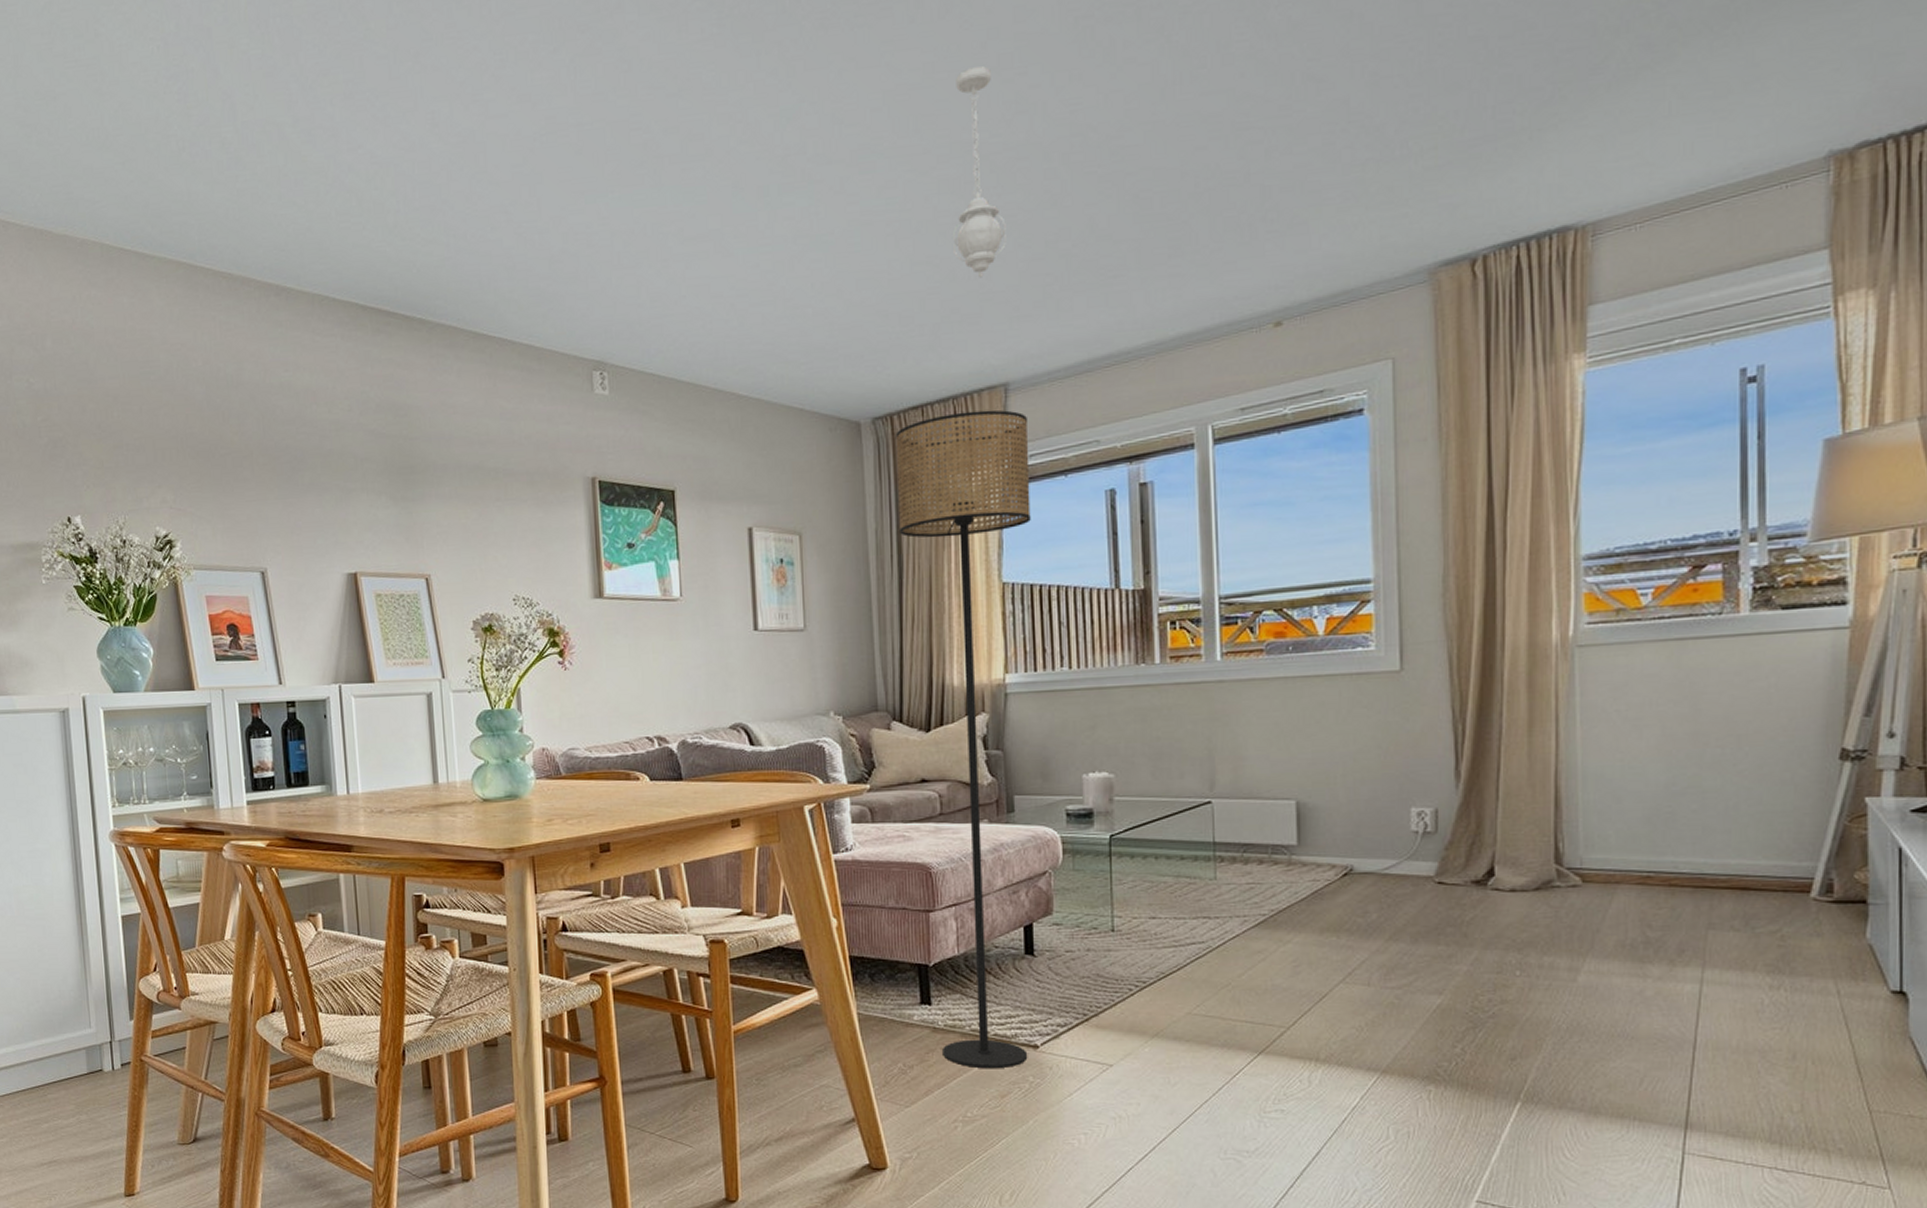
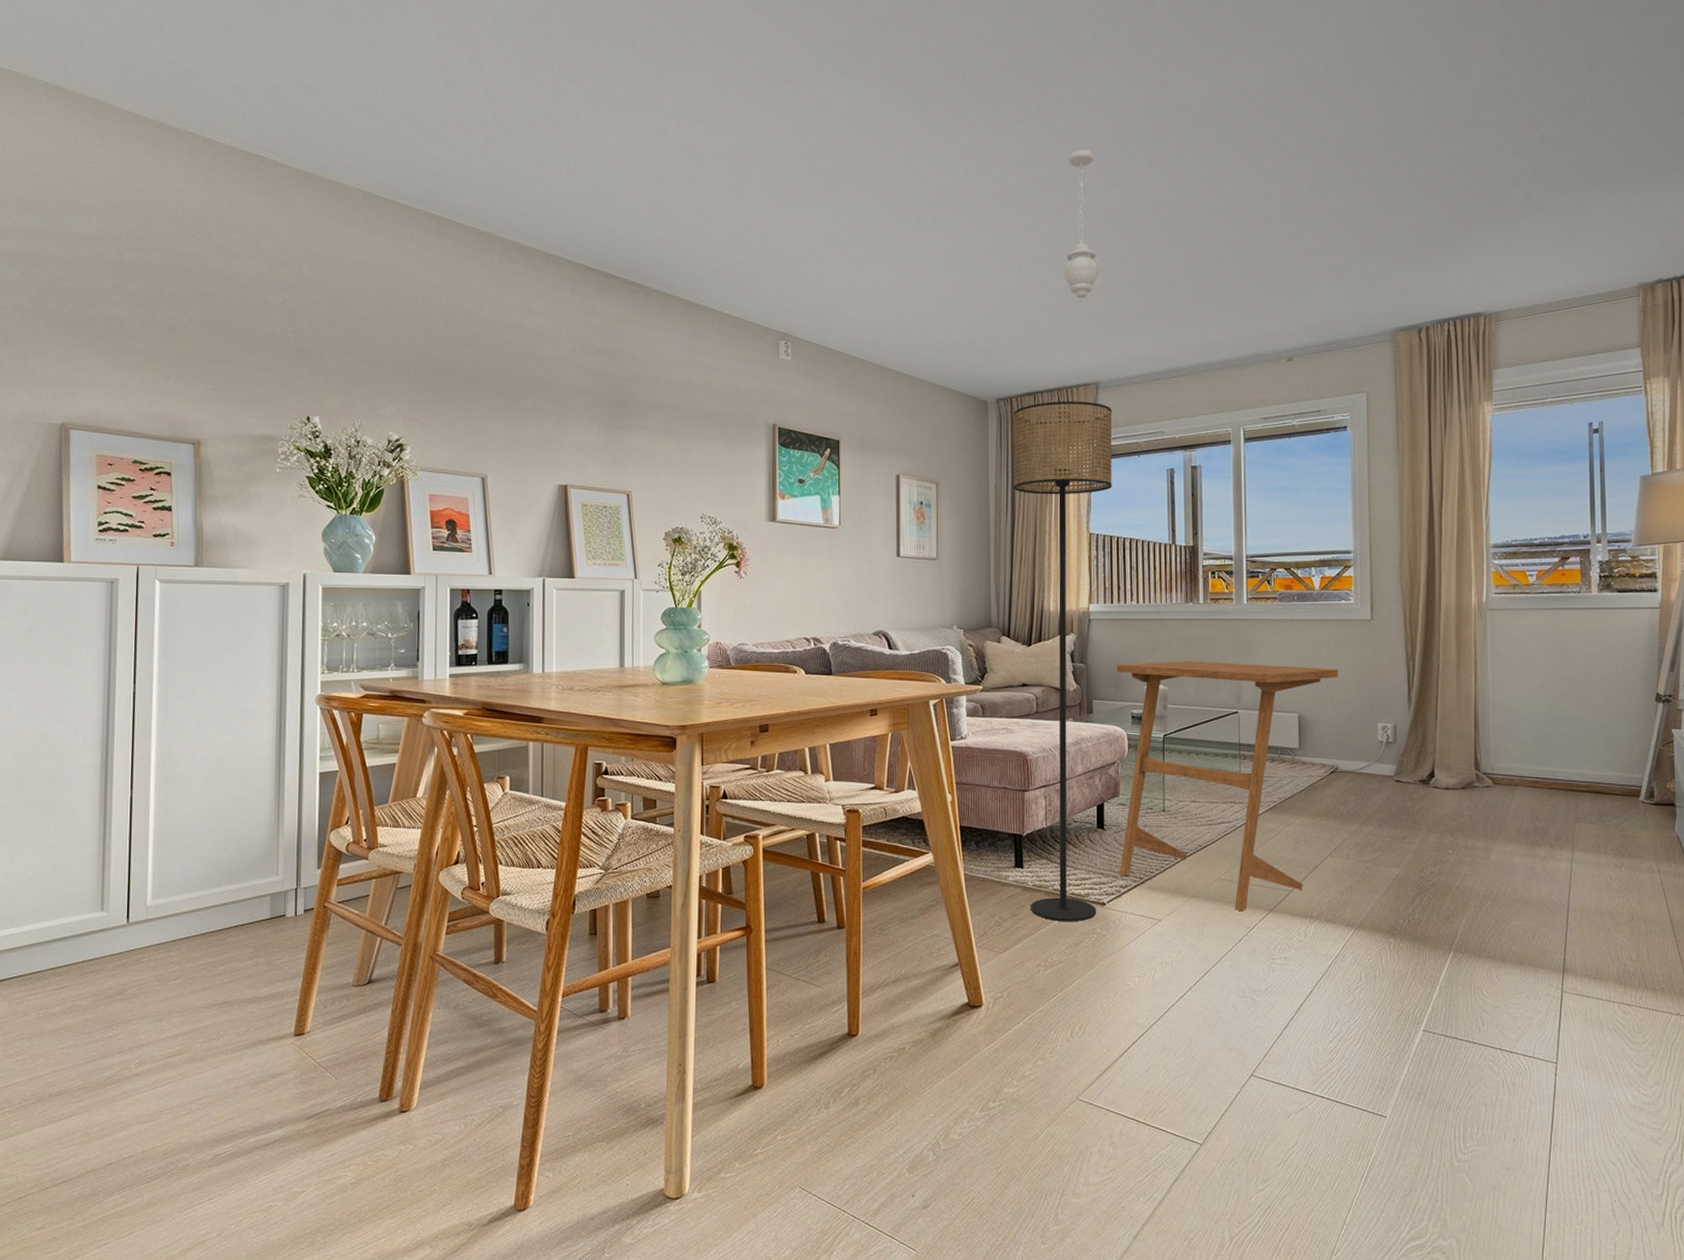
side table: none [1044,738,1353,1054] -> present [1116,661,1338,912]

